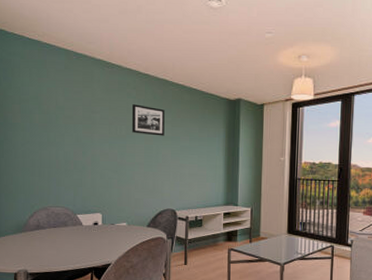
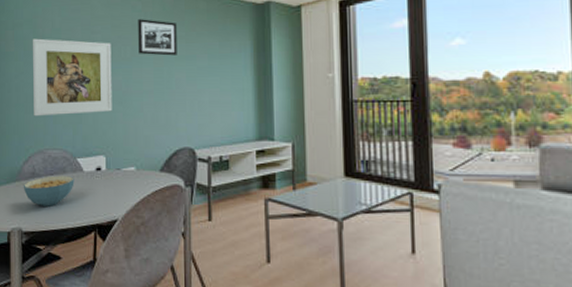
cereal bowl: none [28,228,75,253] -> present [23,175,74,207]
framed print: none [38,113,109,179] -> present [33,38,112,117]

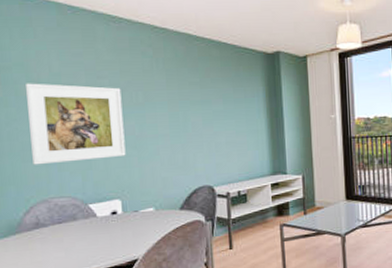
cereal bowl: present [23,175,74,207] -> none [25,222,87,256]
picture frame: present [138,19,177,56] -> none [149,65,192,101]

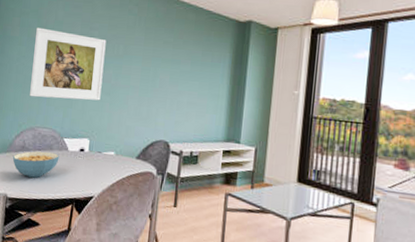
cereal bowl: none [25,222,87,256] -> present [12,151,59,178]

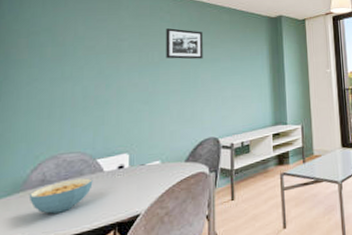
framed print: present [29,27,107,101] -> none [47,46,139,122]
picture frame: none [130,22,167,58] -> present [166,28,203,59]

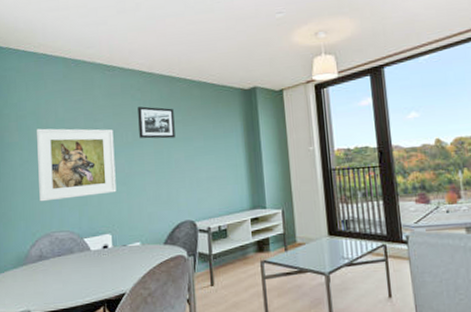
cereal bowl: present [29,178,93,214] -> none [30,256,82,287]
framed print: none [47,46,139,122] -> present [37,128,117,202]

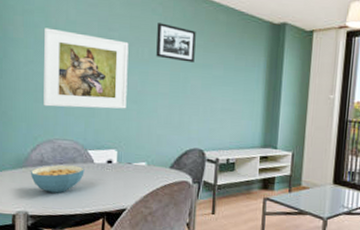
cereal bowl: none [30,256,82,287] -> present [30,164,85,193]

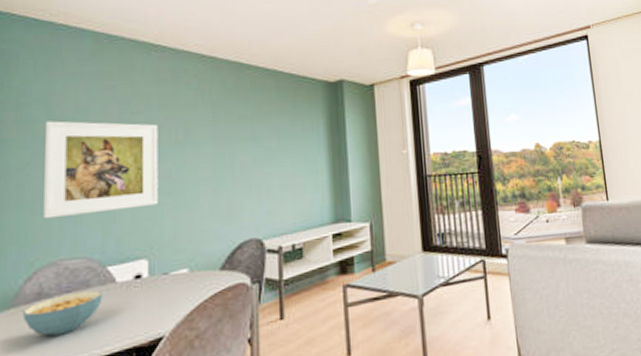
picture frame: present [156,23,196,63] -> none [193,97,241,138]

